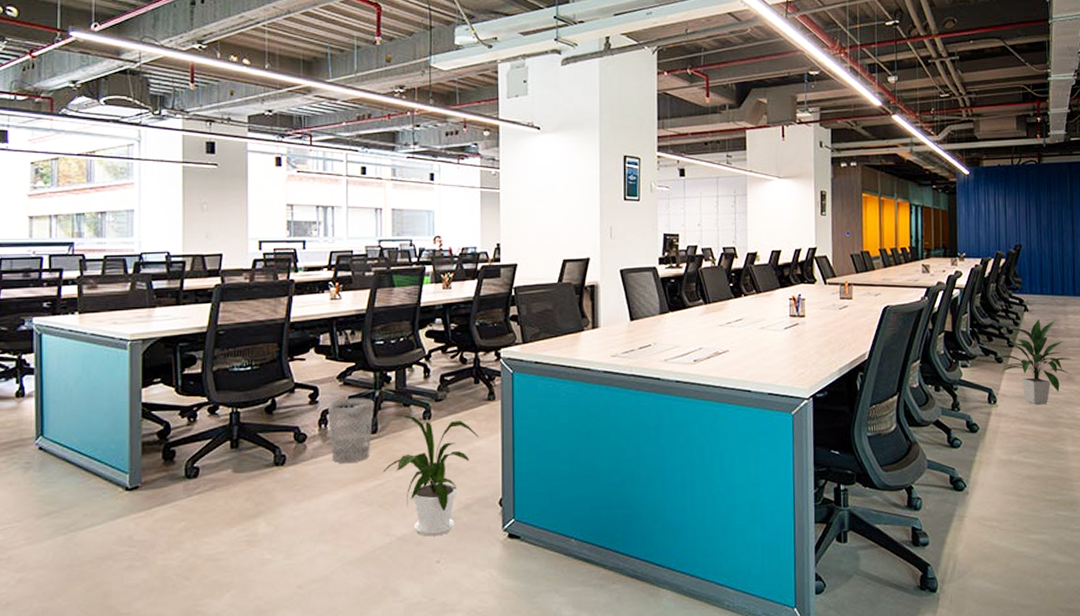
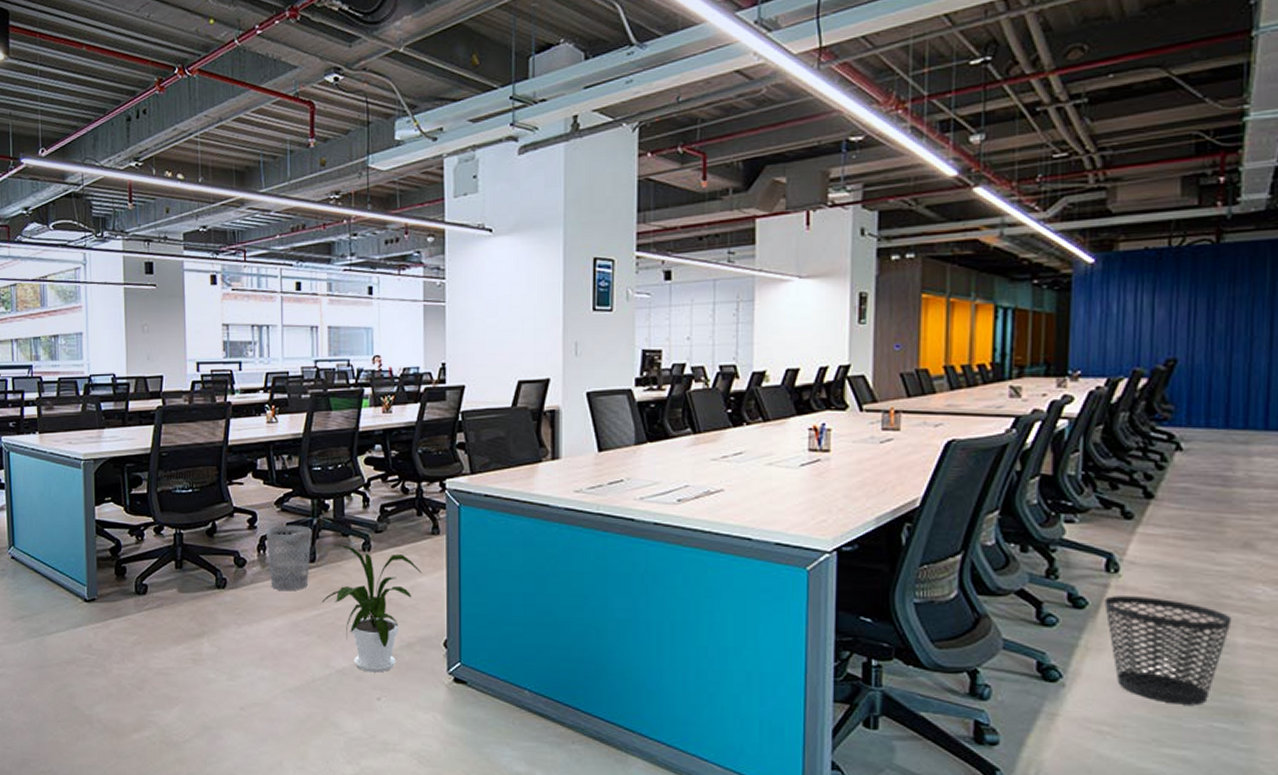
wastebasket: none [989,420,1064,500] -> present [1104,596,1232,705]
indoor plant: present [995,318,1071,405] -> none [1120,461,1253,579]

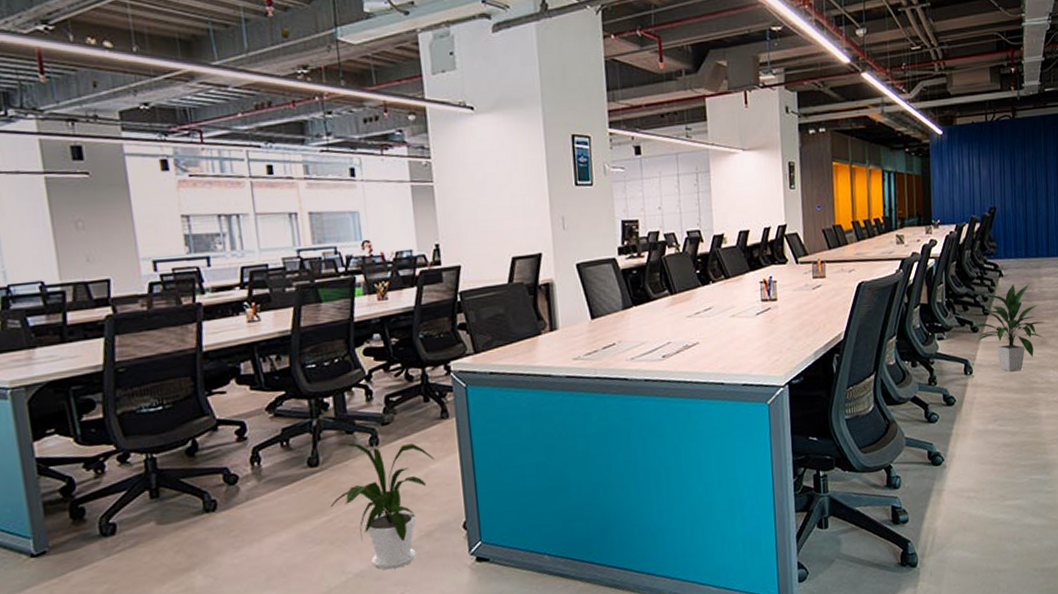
wastebasket: present [265,525,312,591] -> none [258,429,314,502]
wastebasket: present [1104,596,1232,705] -> none [965,389,1038,467]
indoor plant: none [1120,461,1253,579] -> present [970,283,1045,371]

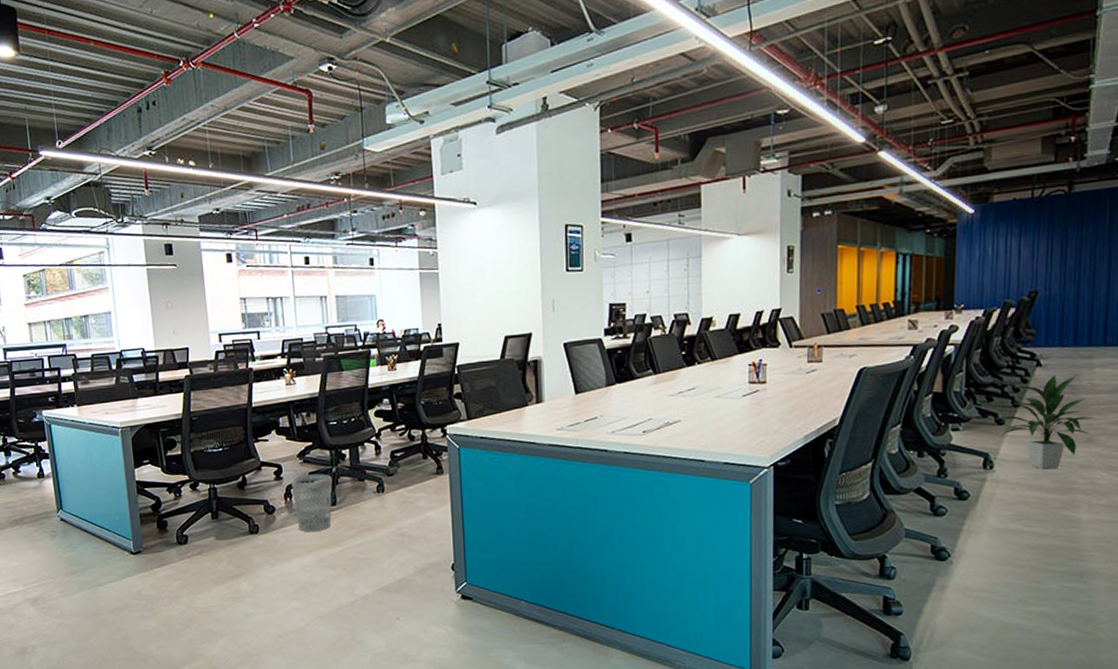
wastebasket: none [258,429,314,502] -> present [291,474,332,532]
house plant: present [330,443,435,570] -> none [343,488,430,596]

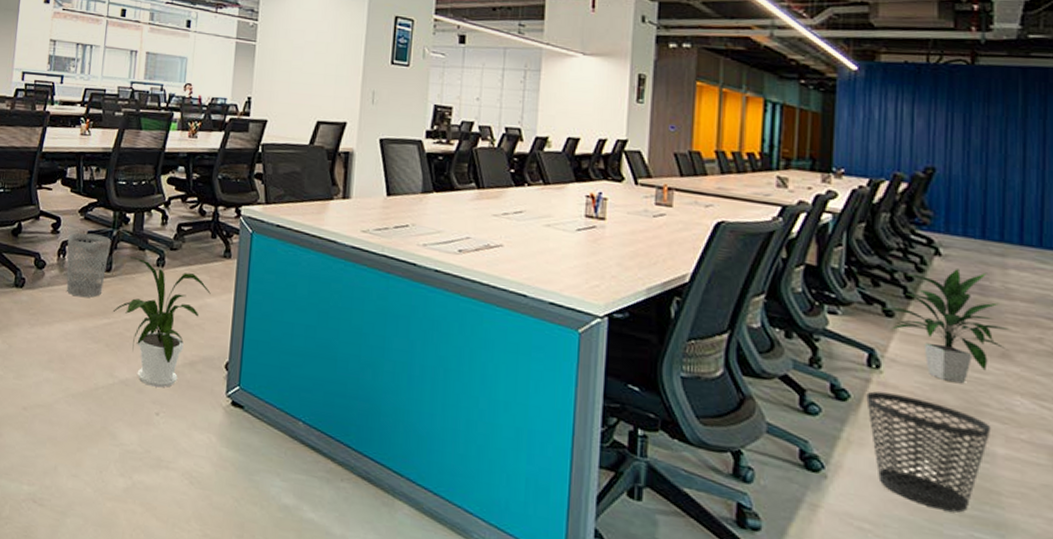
house plant: none [343,488,430,596] -> present [112,256,211,388]
wastebasket: none [982,487,1078,571] -> present [866,391,991,513]

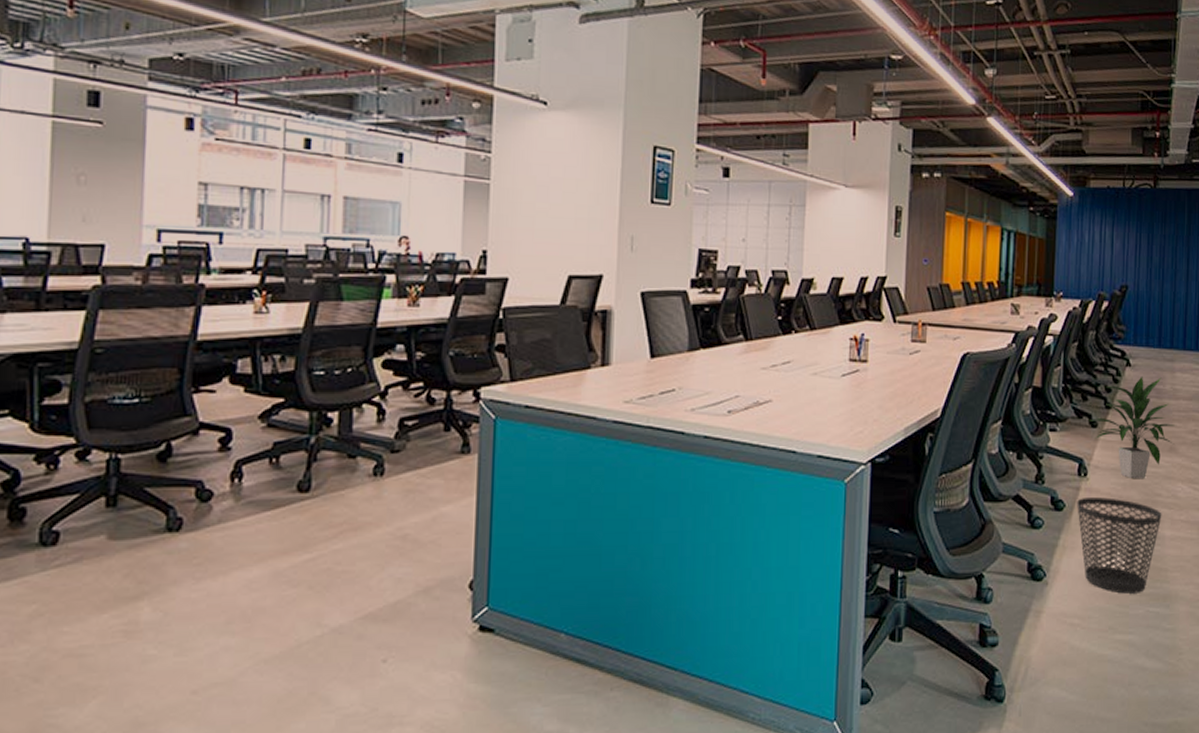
wastebasket: present [66,233,111,298] -> none [243,445,308,531]
house plant: present [112,256,211,388] -> none [315,467,447,628]

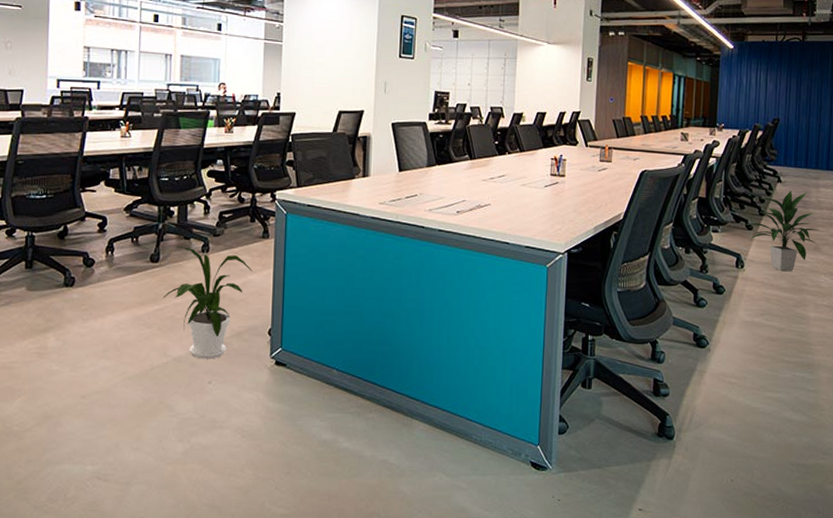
house plant: none [315,467,447,628] -> present [162,246,252,359]
wastebasket: present [1077,497,1162,594] -> none [735,285,807,361]

